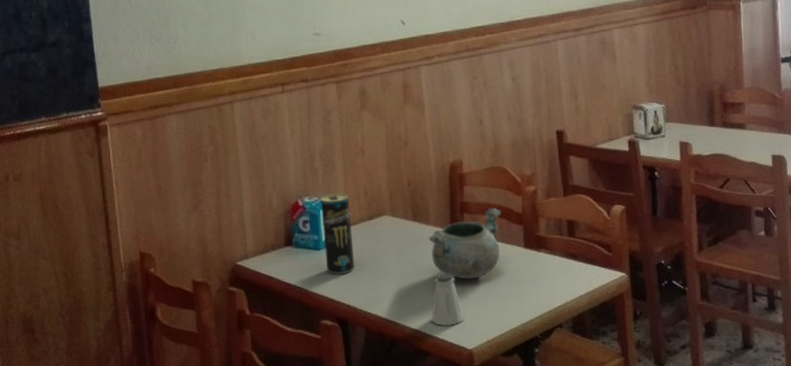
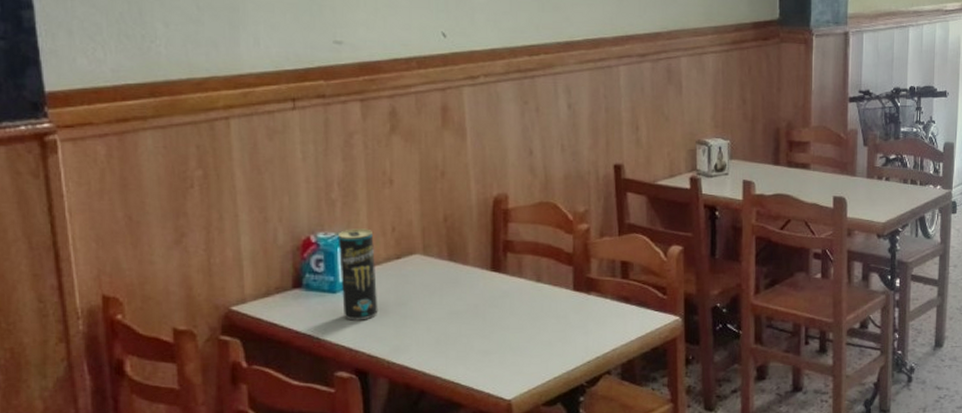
decorative bowl: present [428,207,502,280] -> none [465,246,550,325]
saltshaker: present [431,273,464,327] -> none [465,318,503,377]

